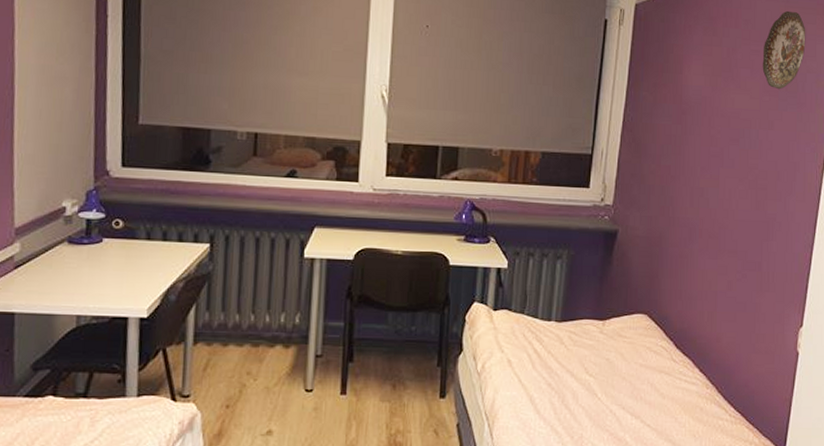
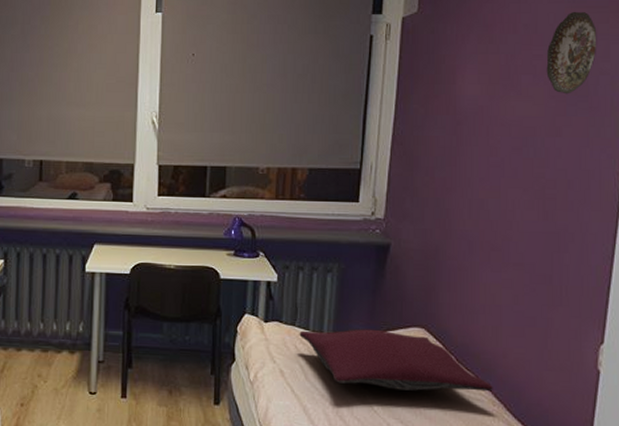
pillow: none [528,316,707,377] -> present [299,329,493,392]

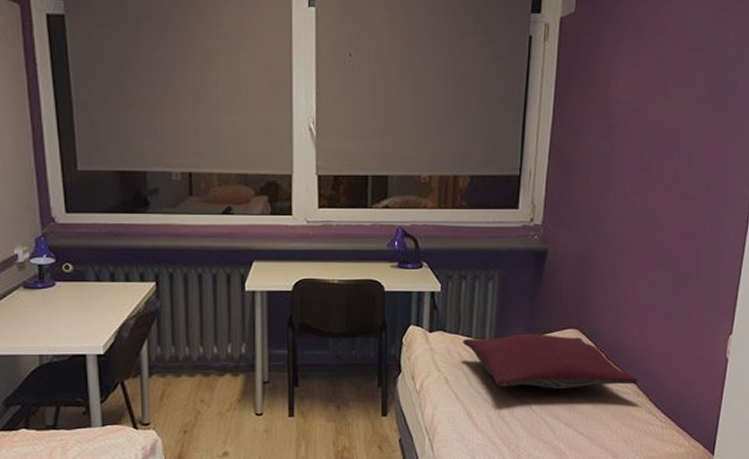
decorative plate: present [546,11,597,94] -> none [692,14,738,98]

